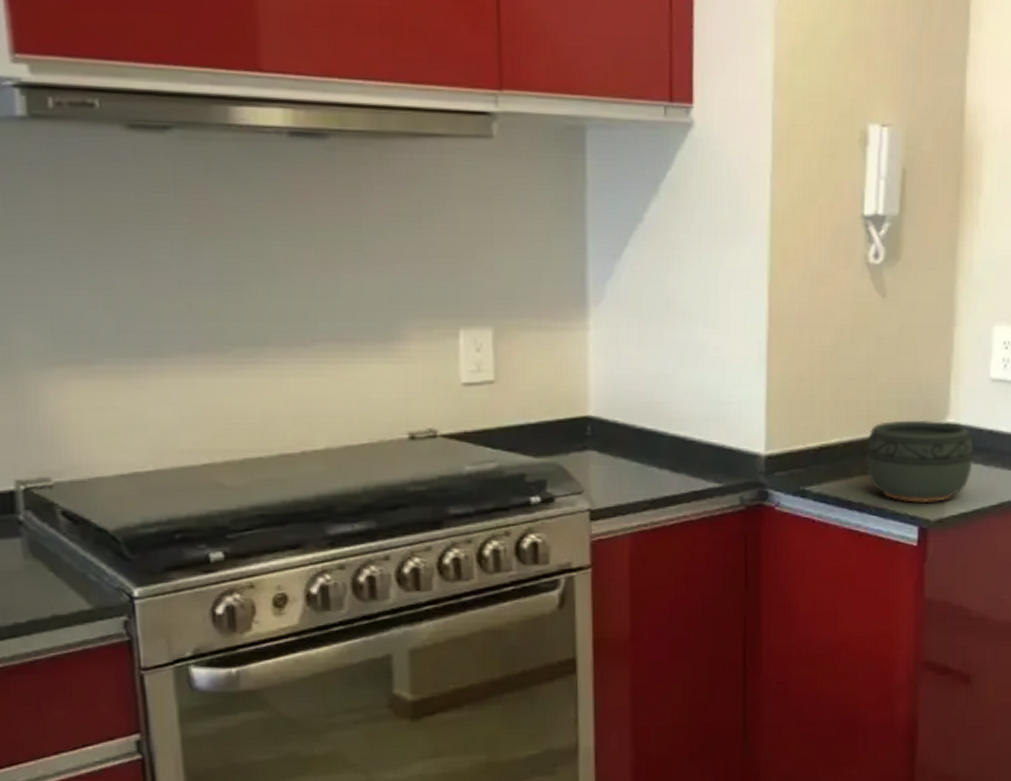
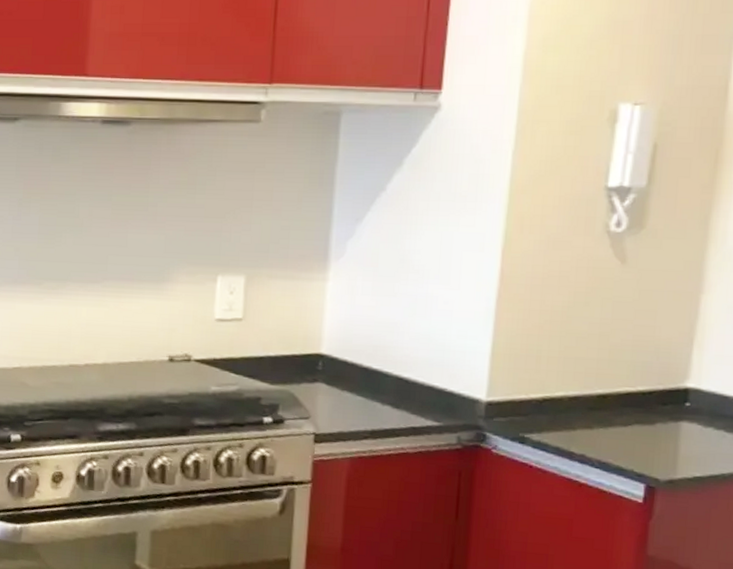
bowl: present [865,420,973,503] -> none [591,380,715,463]

